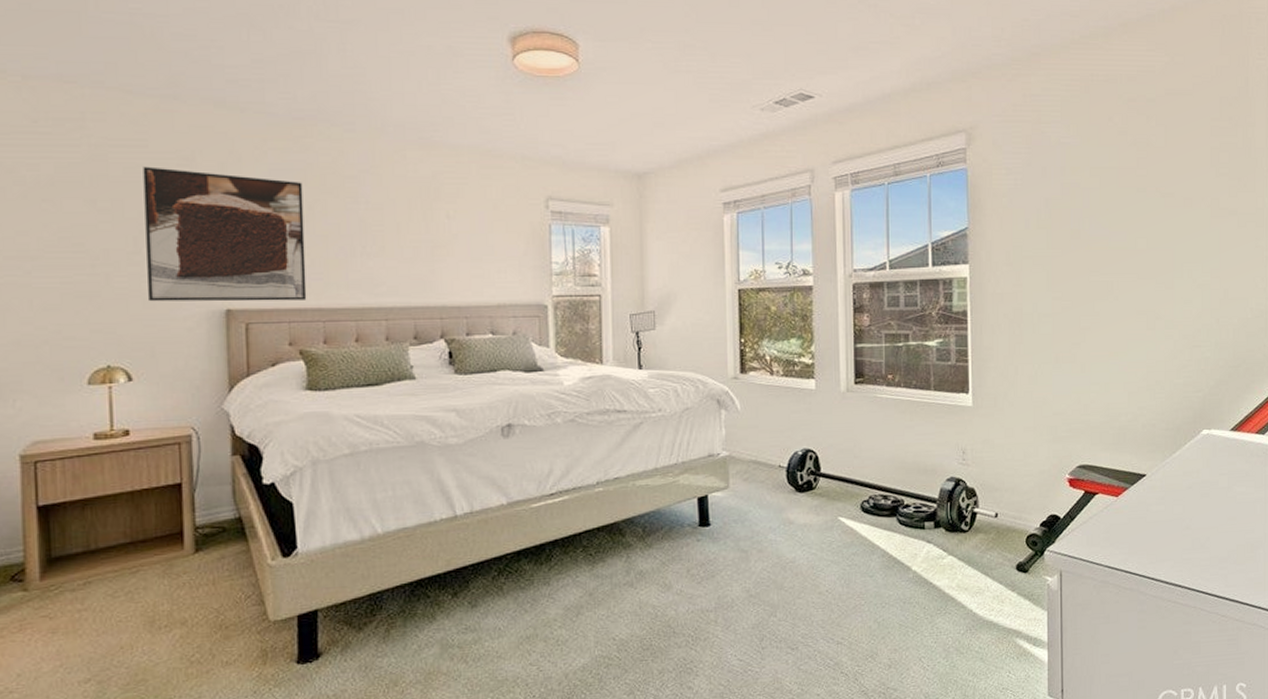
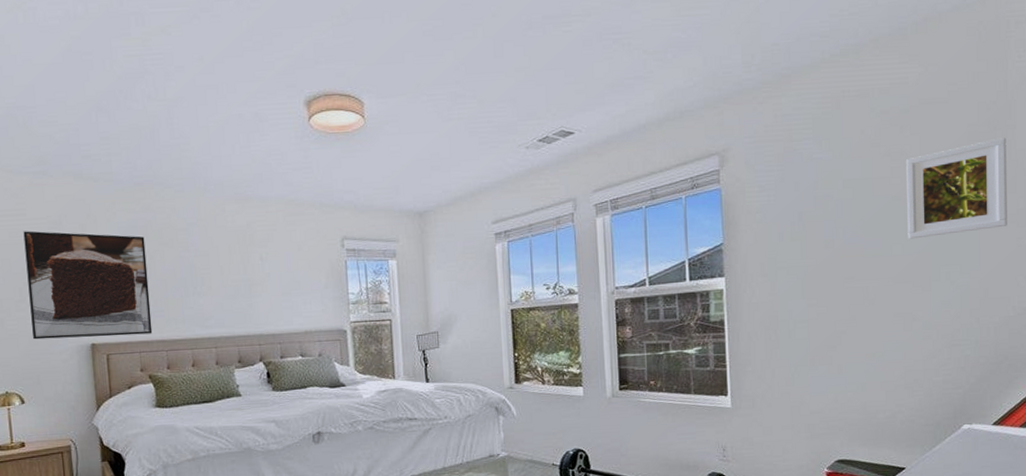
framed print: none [1152,135,1247,234] -> present [906,137,1007,239]

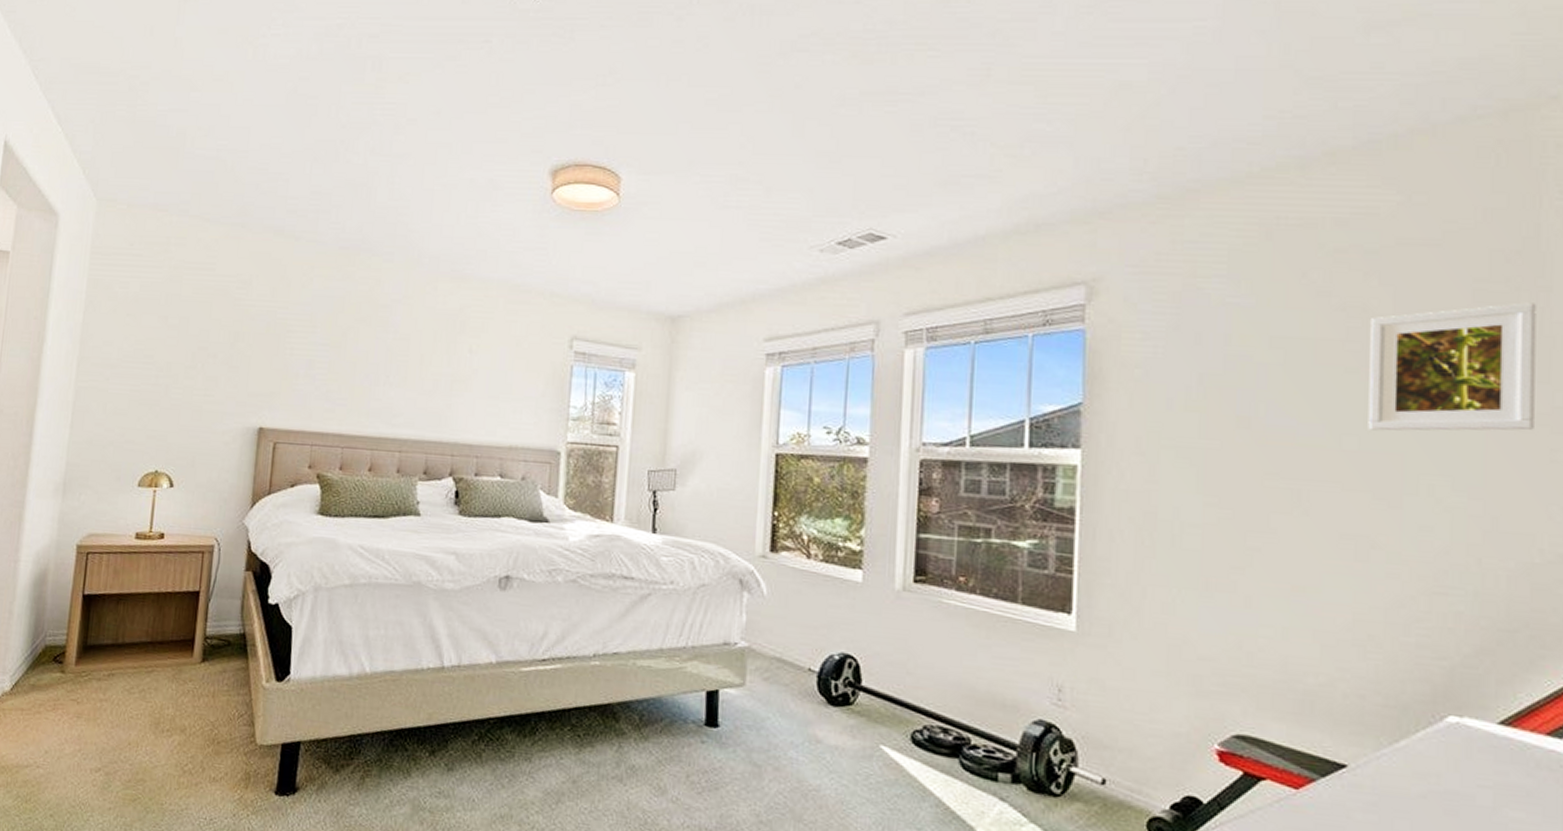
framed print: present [23,231,153,340] -> none [197,288,340,425]

